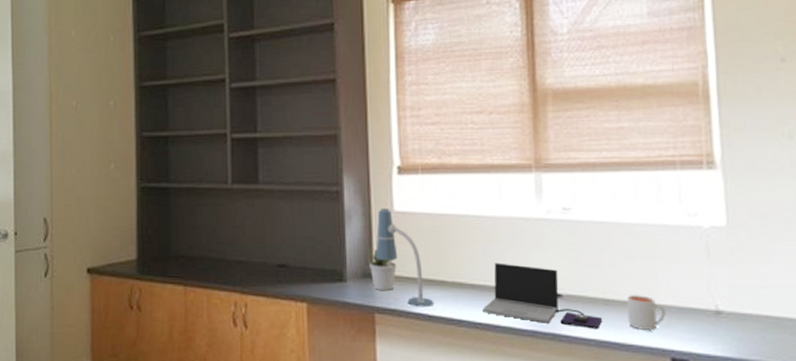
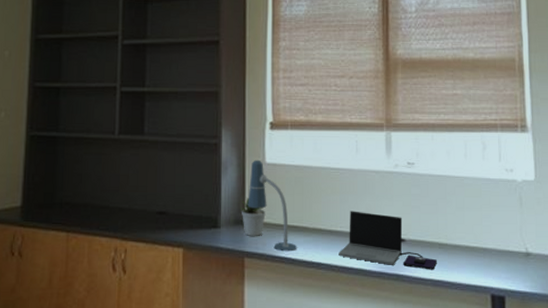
mug: present [627,295,666,330] -> none [457,239,488,270]

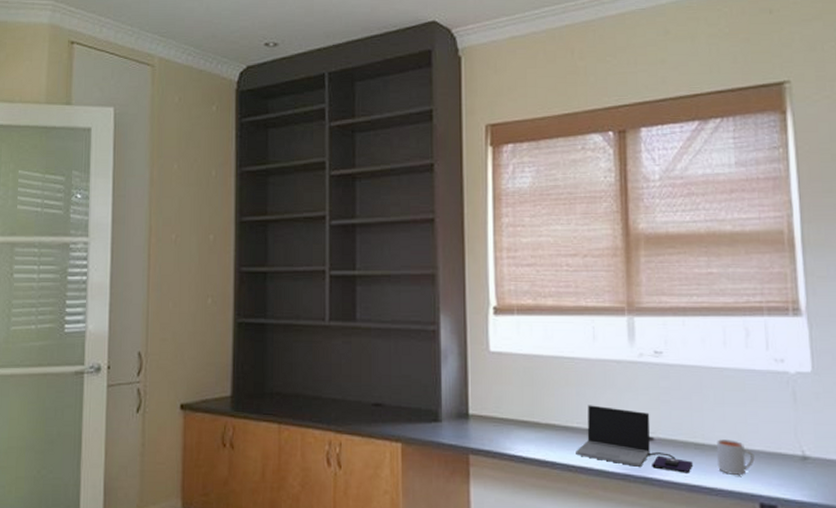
potted plant: present [239,197,266,236] -> none [462,388,492,431]
desk lamp: present [248,159,298,252] -> none [471,348,528,449]
mug: none [457,239,488,270] -> present [717,439,755,475]

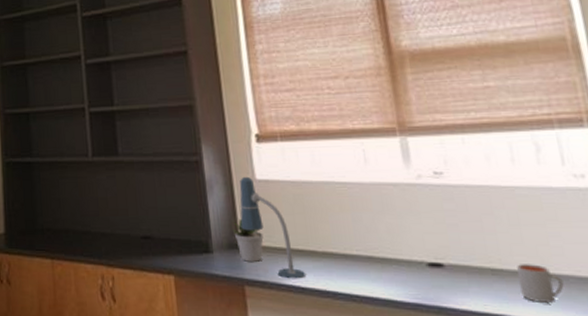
potted plant: none [462,388,492,431] -> present [232,218,264,262]
desk lamp: none [471,348,528,449] -> present [239,176,306,279]
laptop computer: present [576,405,694,473] -> none [358,231,493,302]

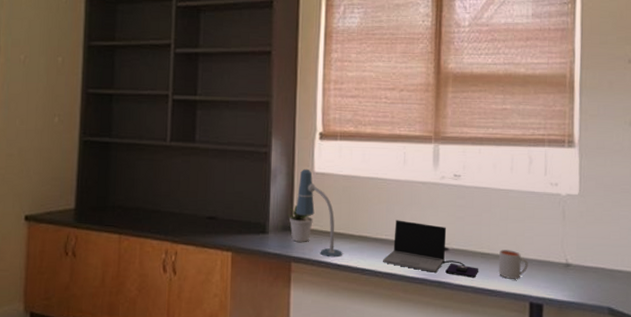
laptop computer: none [358,231,493,302] -> present [383,220,479,278]

